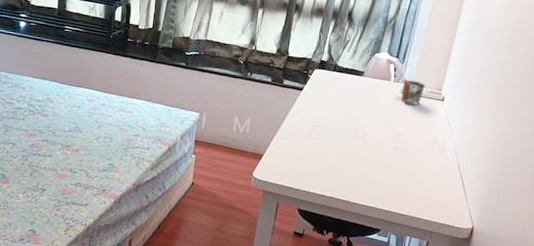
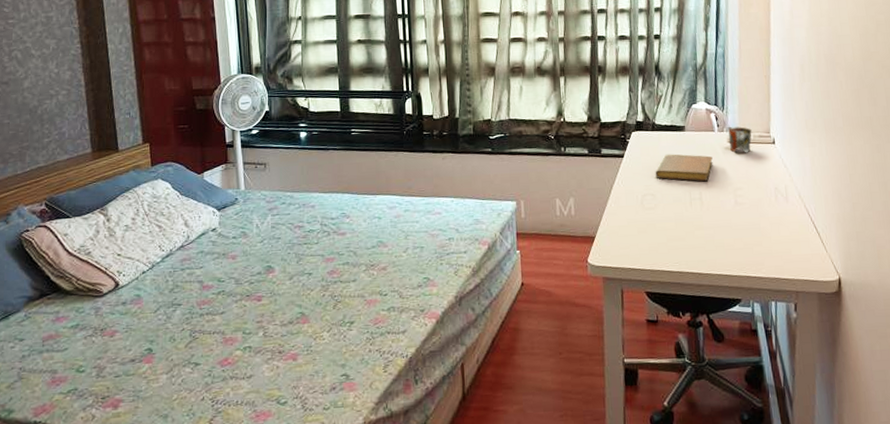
notebook: none [328,94,383,124] -> present [655,154,713,181]

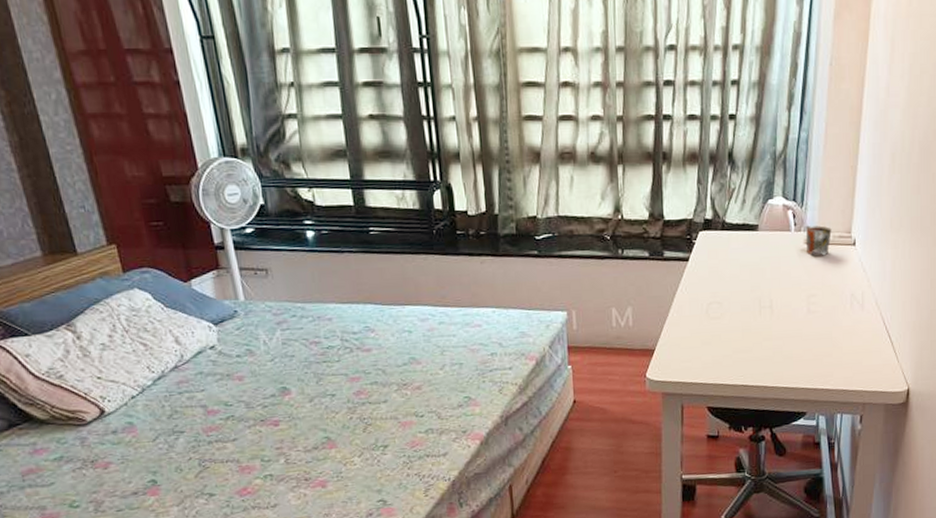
notebook: present [655,154,713,181] -> none [723,257,787,287]

